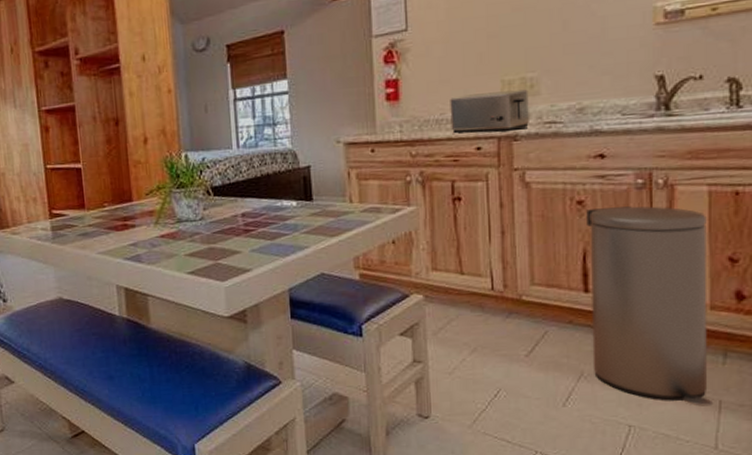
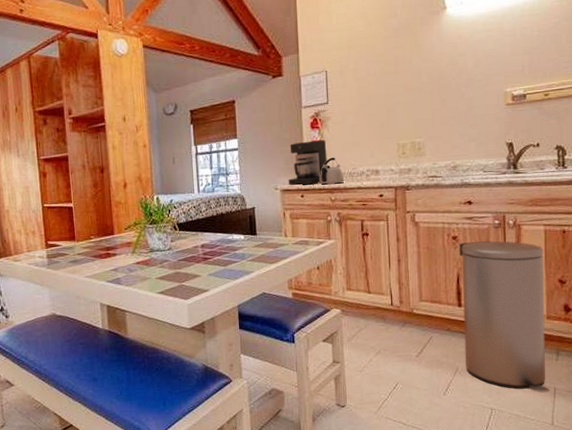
coffee maker: none [353,77,406,138] -> present [288,140,328,186]
kettle: none [395,100,430,137] -> present [319,157,345,186]
toaster: present [450,89,529,135] -> none [360,151,418,185]

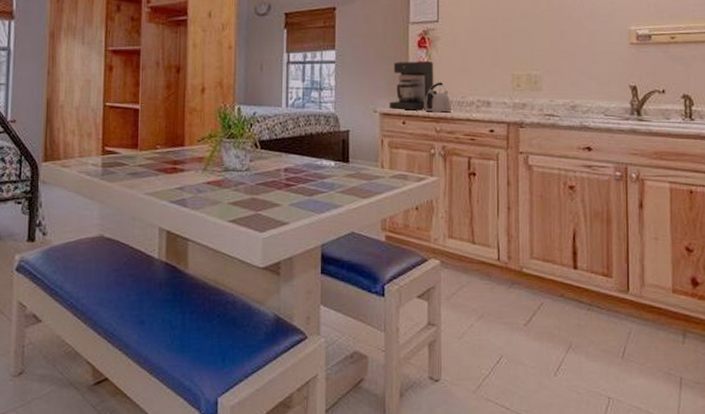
pedal bin: present [459,241,551,393] -> none [576,194,676,382]

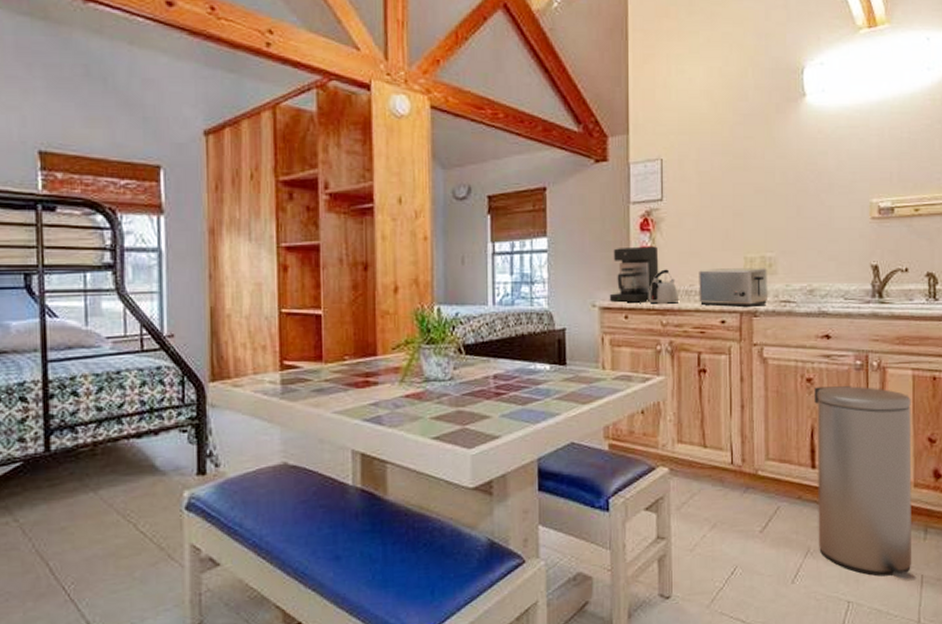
toaster: none [470,83,533,119] -> present [699,268,767,308]
pedal bin: none [576,194,676,382] -> present [814,386,917,581]

